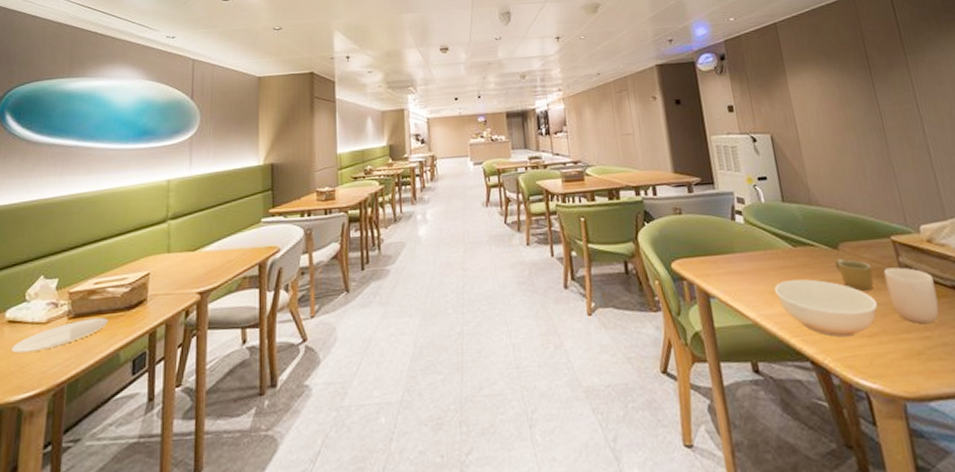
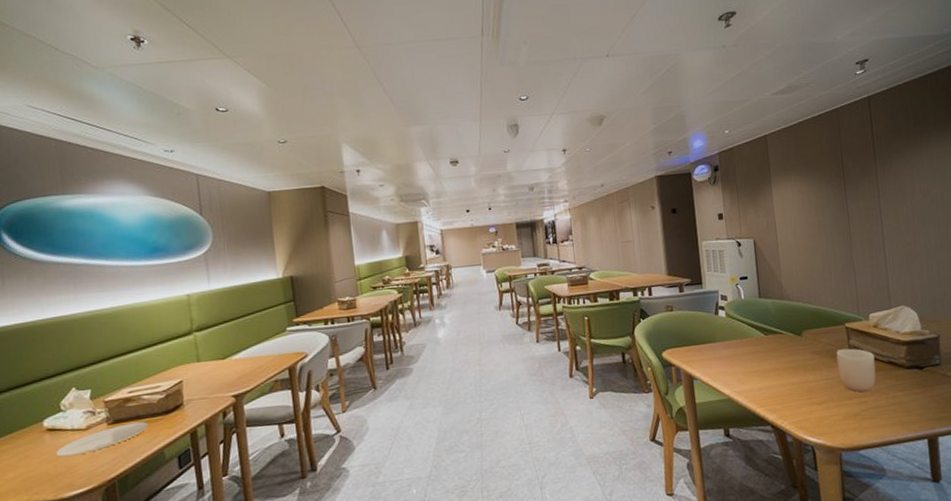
bowl: present [774,279,878,337] -> none [746,361,828,406]
mug: present [834,259,874,291] -> none [797,343,827,369]

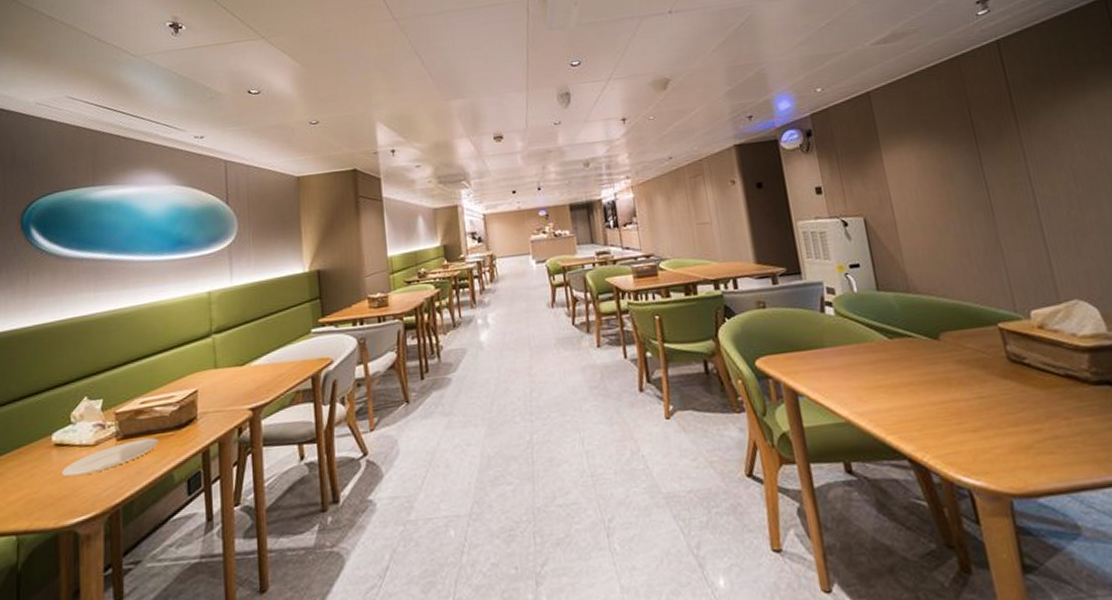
cup: present [836,348,876,393] -> none [989,356,1051,417]

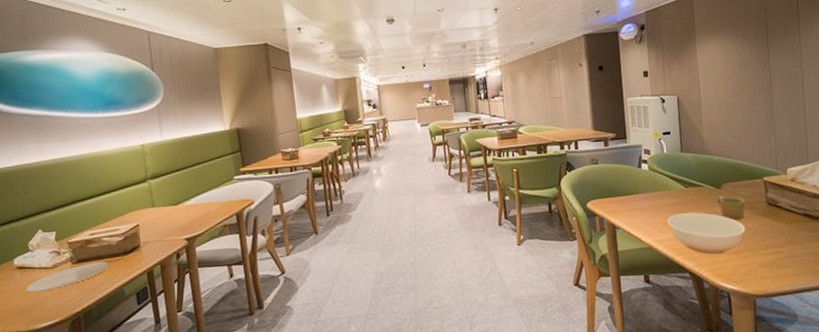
bowl: none [868,372,983,433] -> present [667,212,745,255]
mug: none [934,350,979,383] -> present [716,196,745,220]

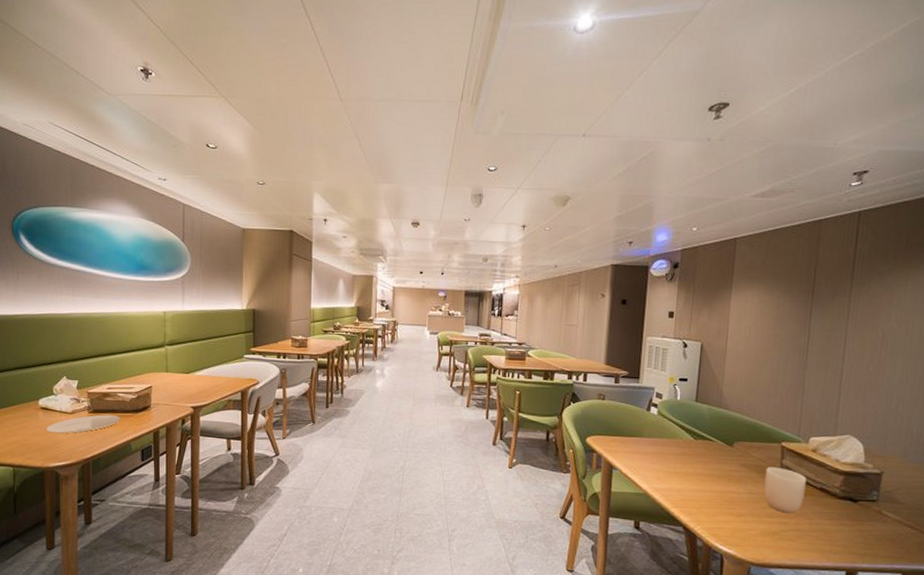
bowl: present [667,212,745,255] -> none [668,465,752,514]
mug: present [716,196,745,220] -> none [725,454,756,482]
cup: none [754,201,792,243] -> present [763,467,807,514]

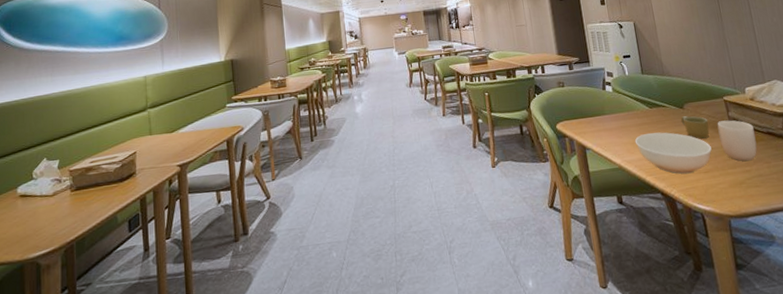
plate: present [46,414,121,434] -> none [26,188,106,221]
bowl: none [668,465,752,514] -> present [634,132,712,174]
mug: none [725,454,756,482] -> present [680,116,710,139]

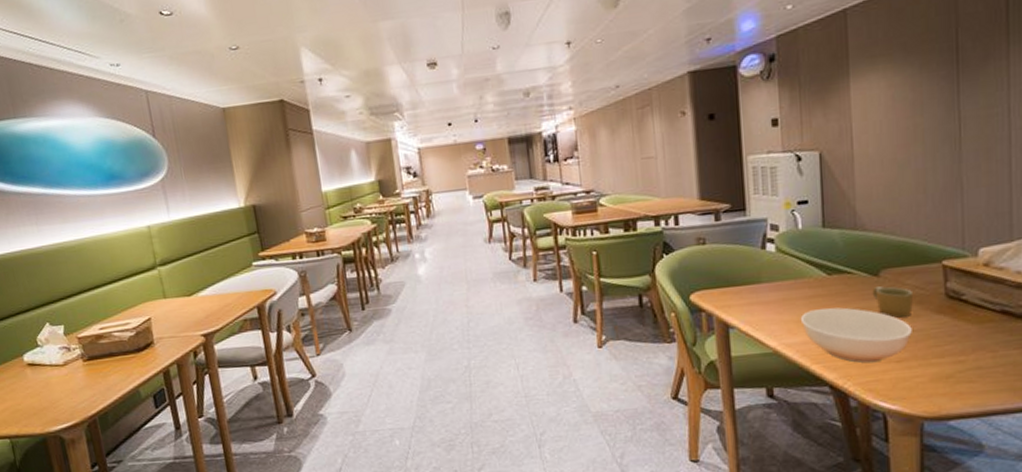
cup: present [717,120,757,162] -> none [926,293,983,349]

